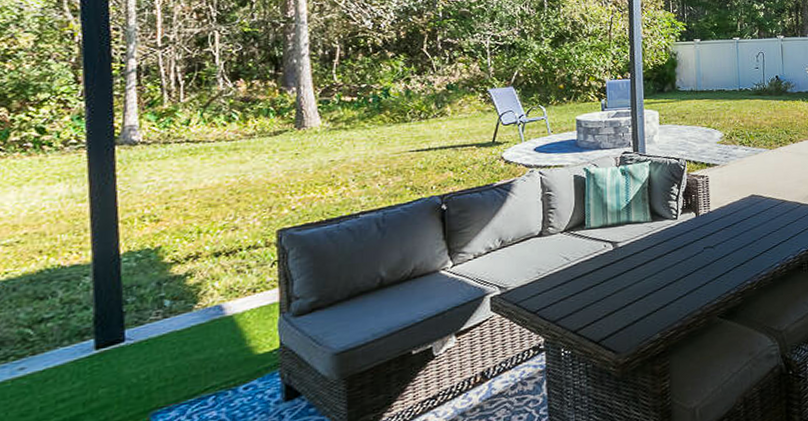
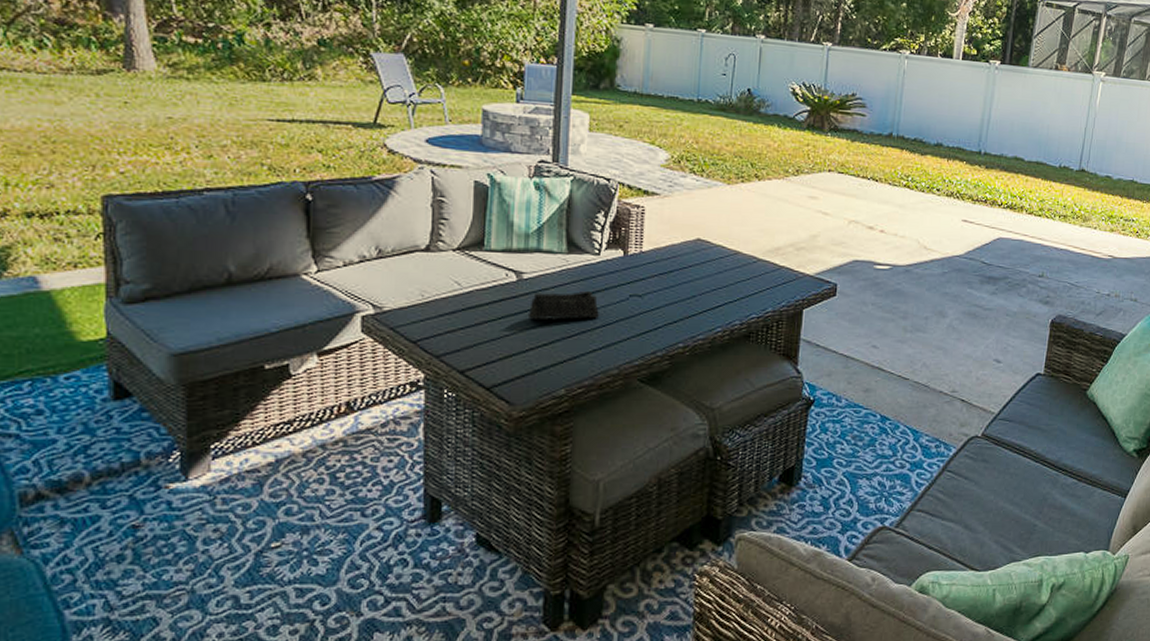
speaker: none [624,249,681,279] -> present [527,291,599,320]

